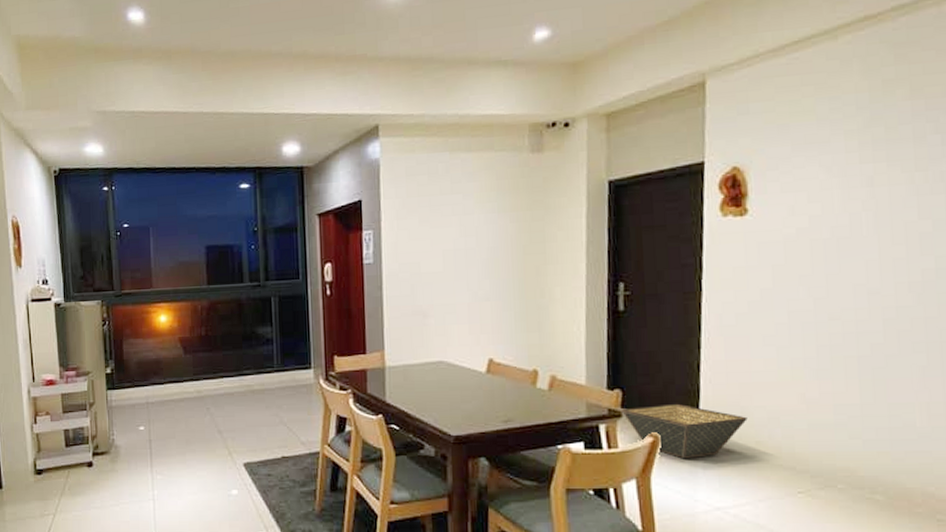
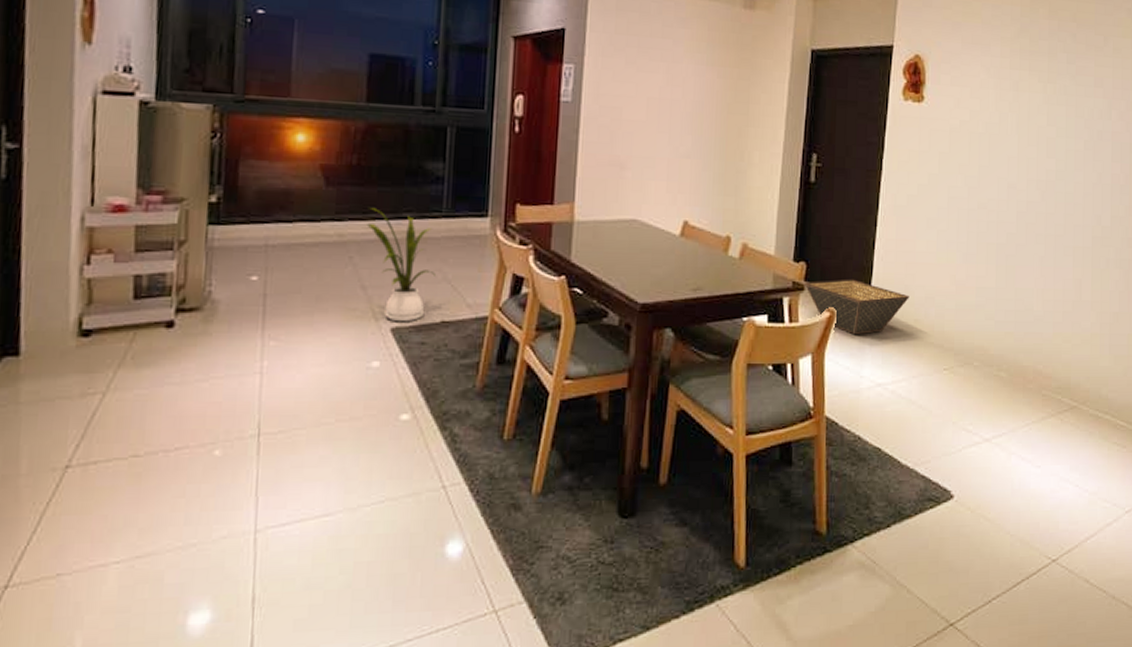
house plant: none [217,368,274,459] -> present [367,208,435,322]

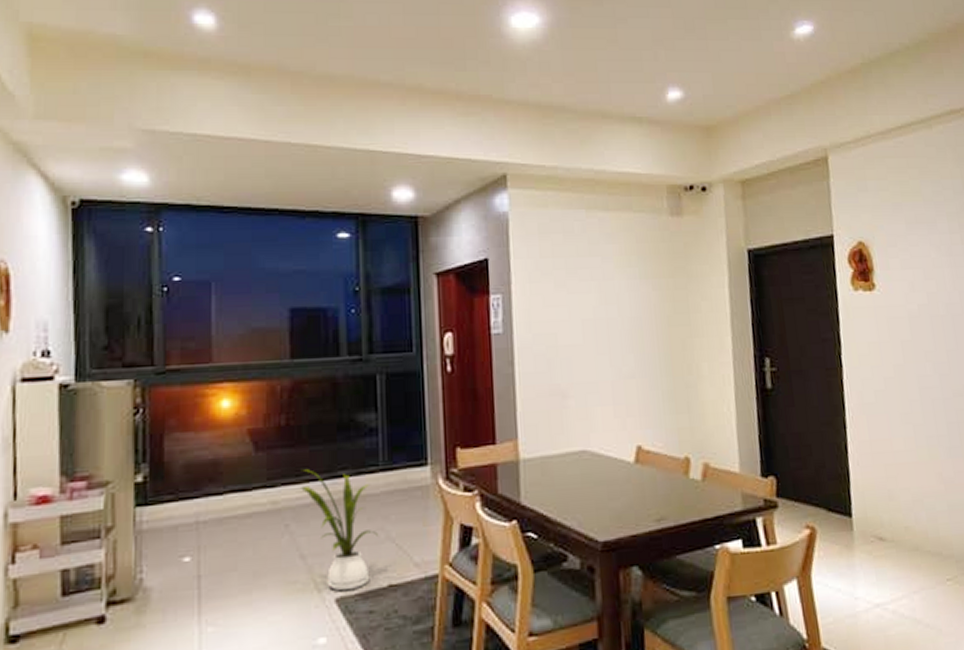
basket: present [805,279,909,335] -> none [777,489,895,552]

